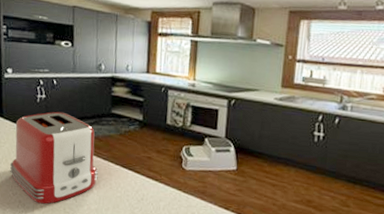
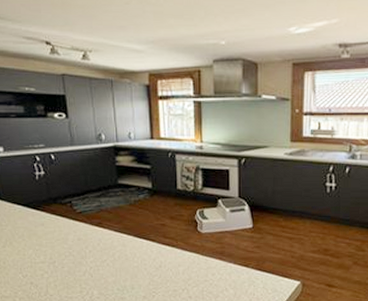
toaster: present [9,111,98,205] -> none [15,187,112,283]

